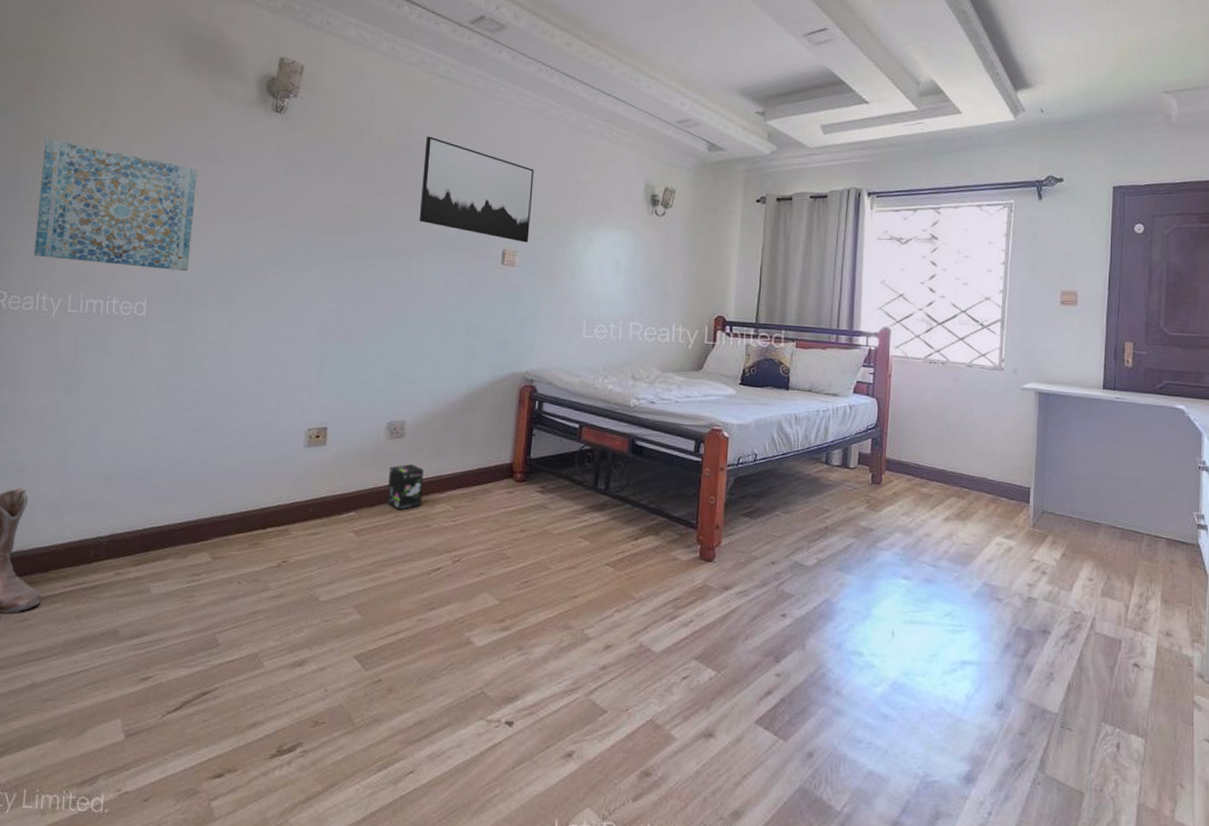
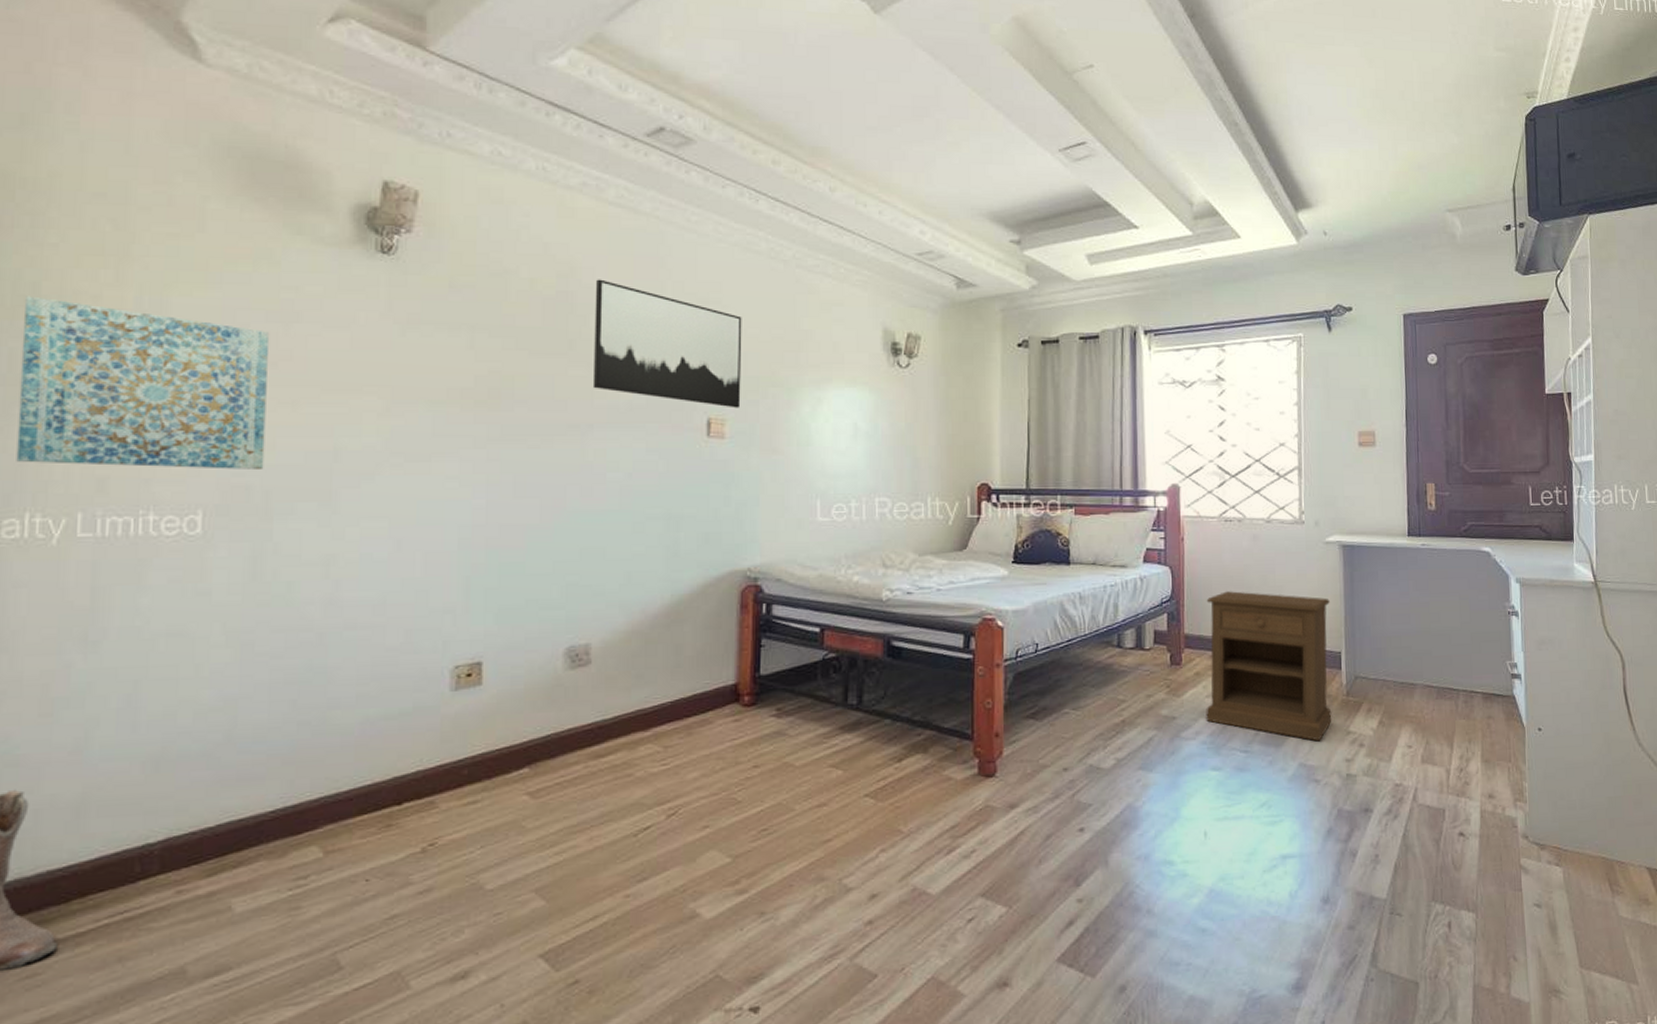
box: present [387,464,424,510] -> none [572,698,620,758]
nightstand: none [900,424,1023,565] -> present [1206,591,1332,742]

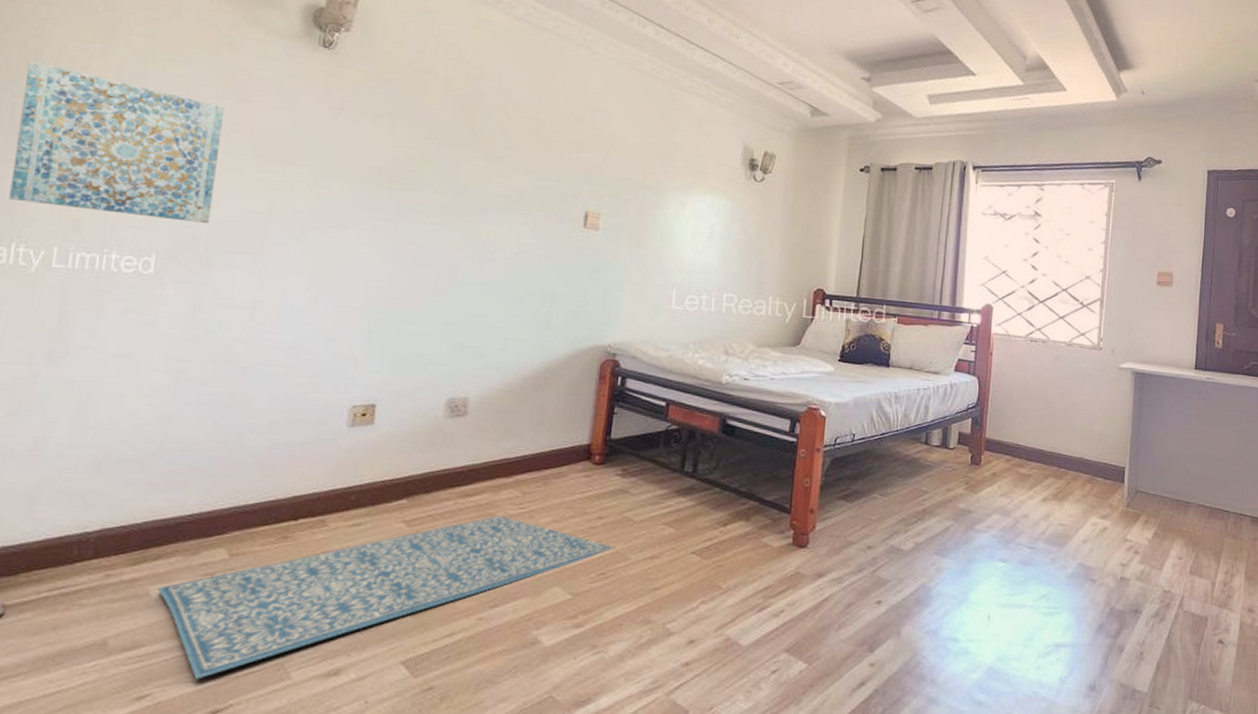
rug: none [241,775,776,1001] -> present [157,516,615,679]
wall art: present [592,279,742,408] -> none [490,83,623,205]
nightstand: present [1206,591,1332,742] -> none [998,403,1119,545]

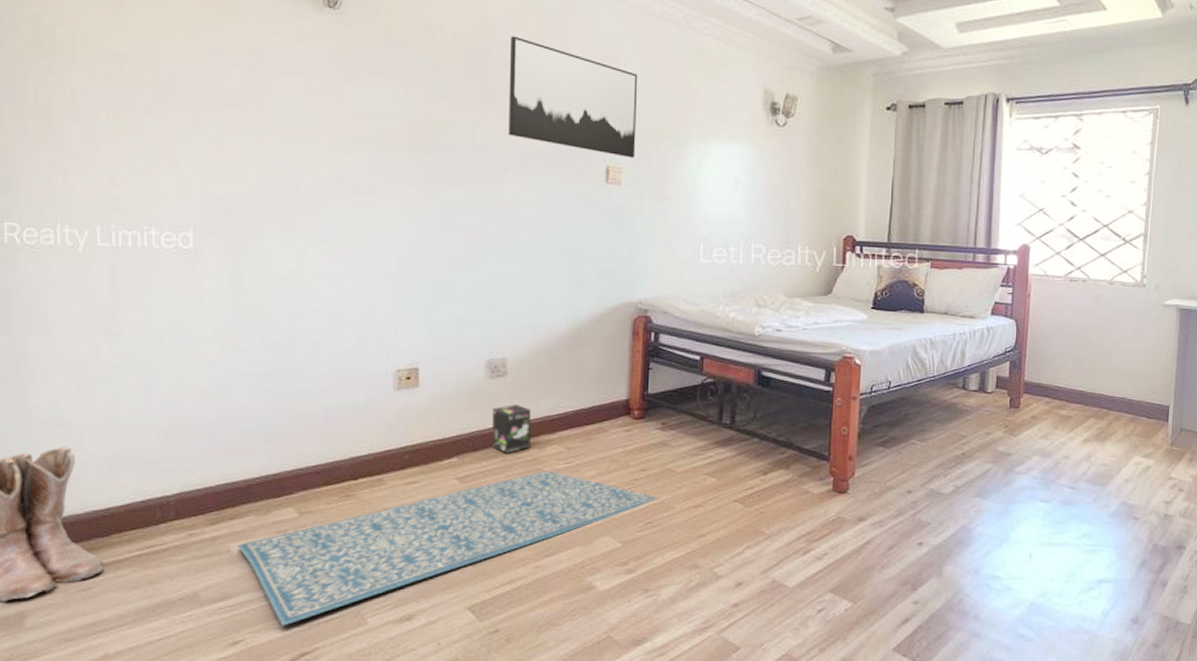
wall art: present [9,61,225,223] -> none [44,39,240,195]
box: none [445,446,489,497] -> present [492,405,531,453]
wall art: none [490,83,623,205] -> present [508,36,638,158]

